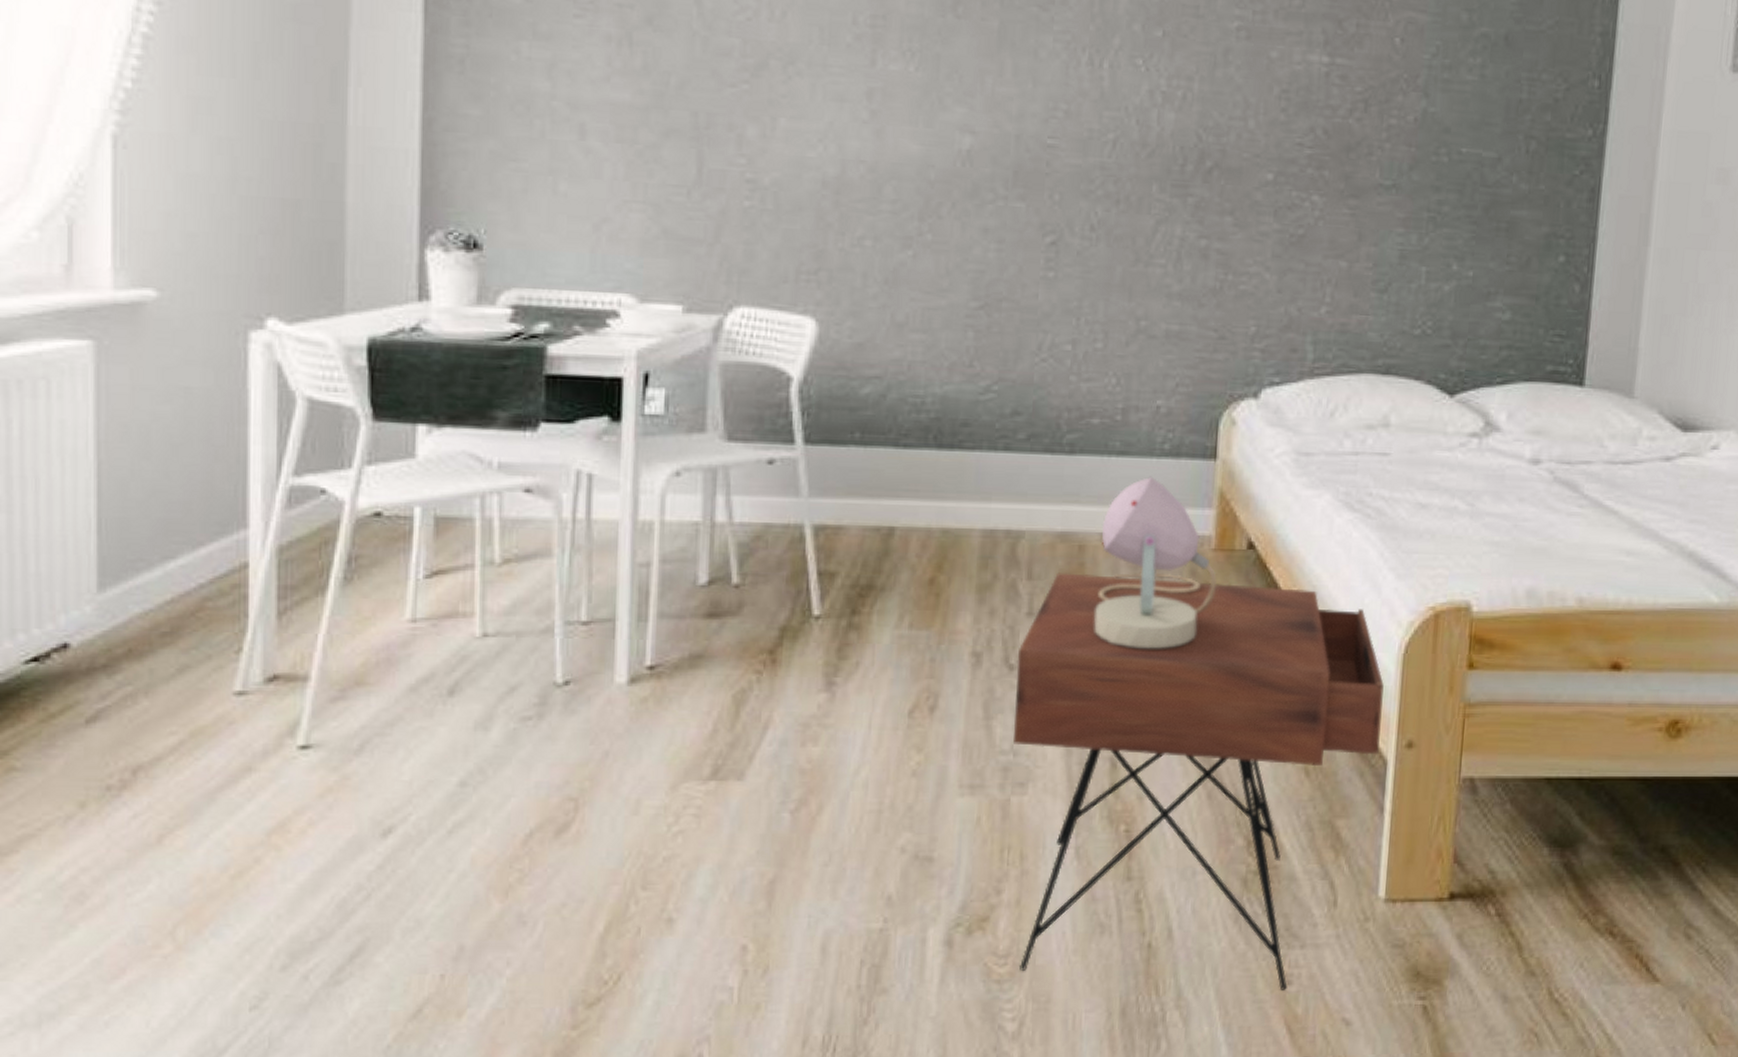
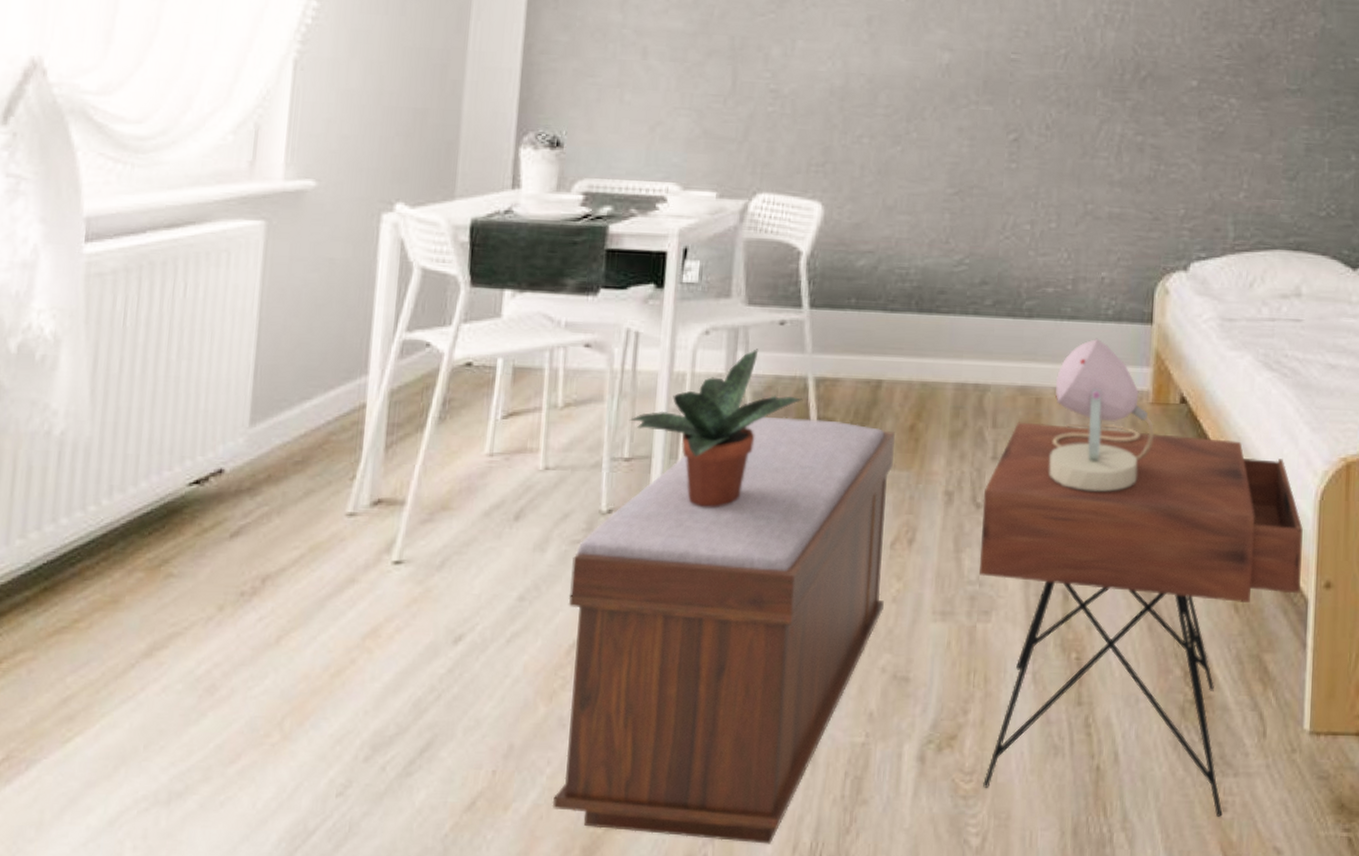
bench: none [515,570,911,1040] -> present [552,416,895,844]
potted plant: none [585,492,799,676] -> present [629,349,803,507]

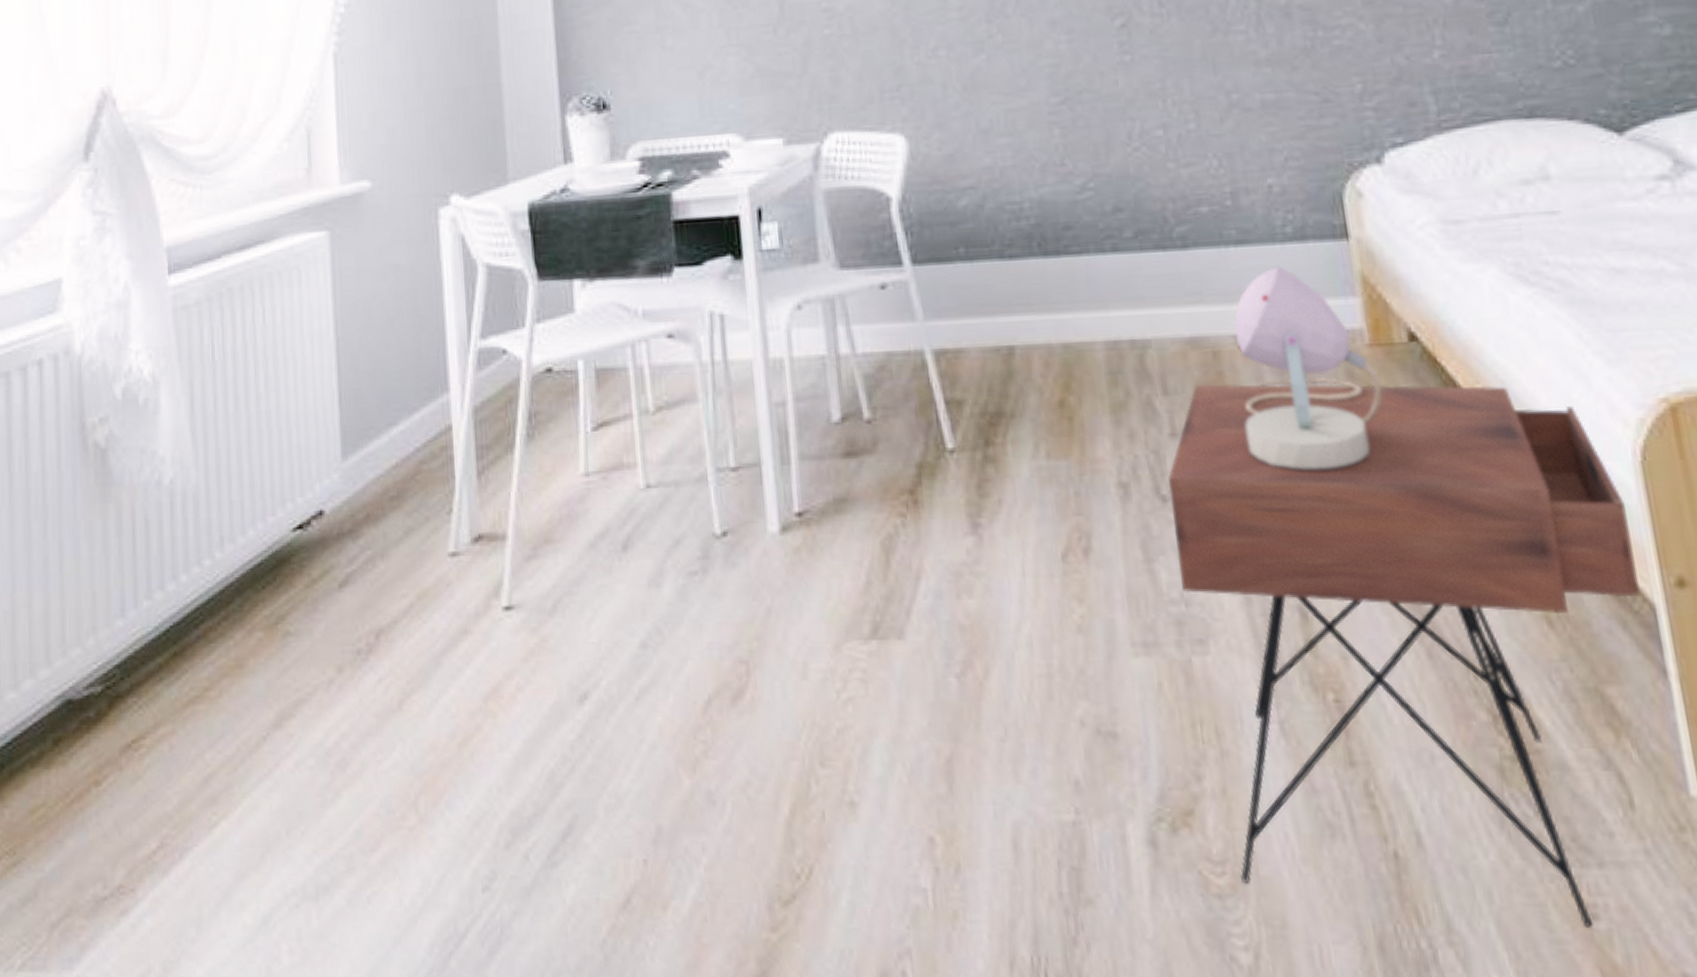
bench: present [552,416,895,844] -> none [692,402,1068,958]
potted plant: present [629,349,803,507] -> none [729,321,924,522]

